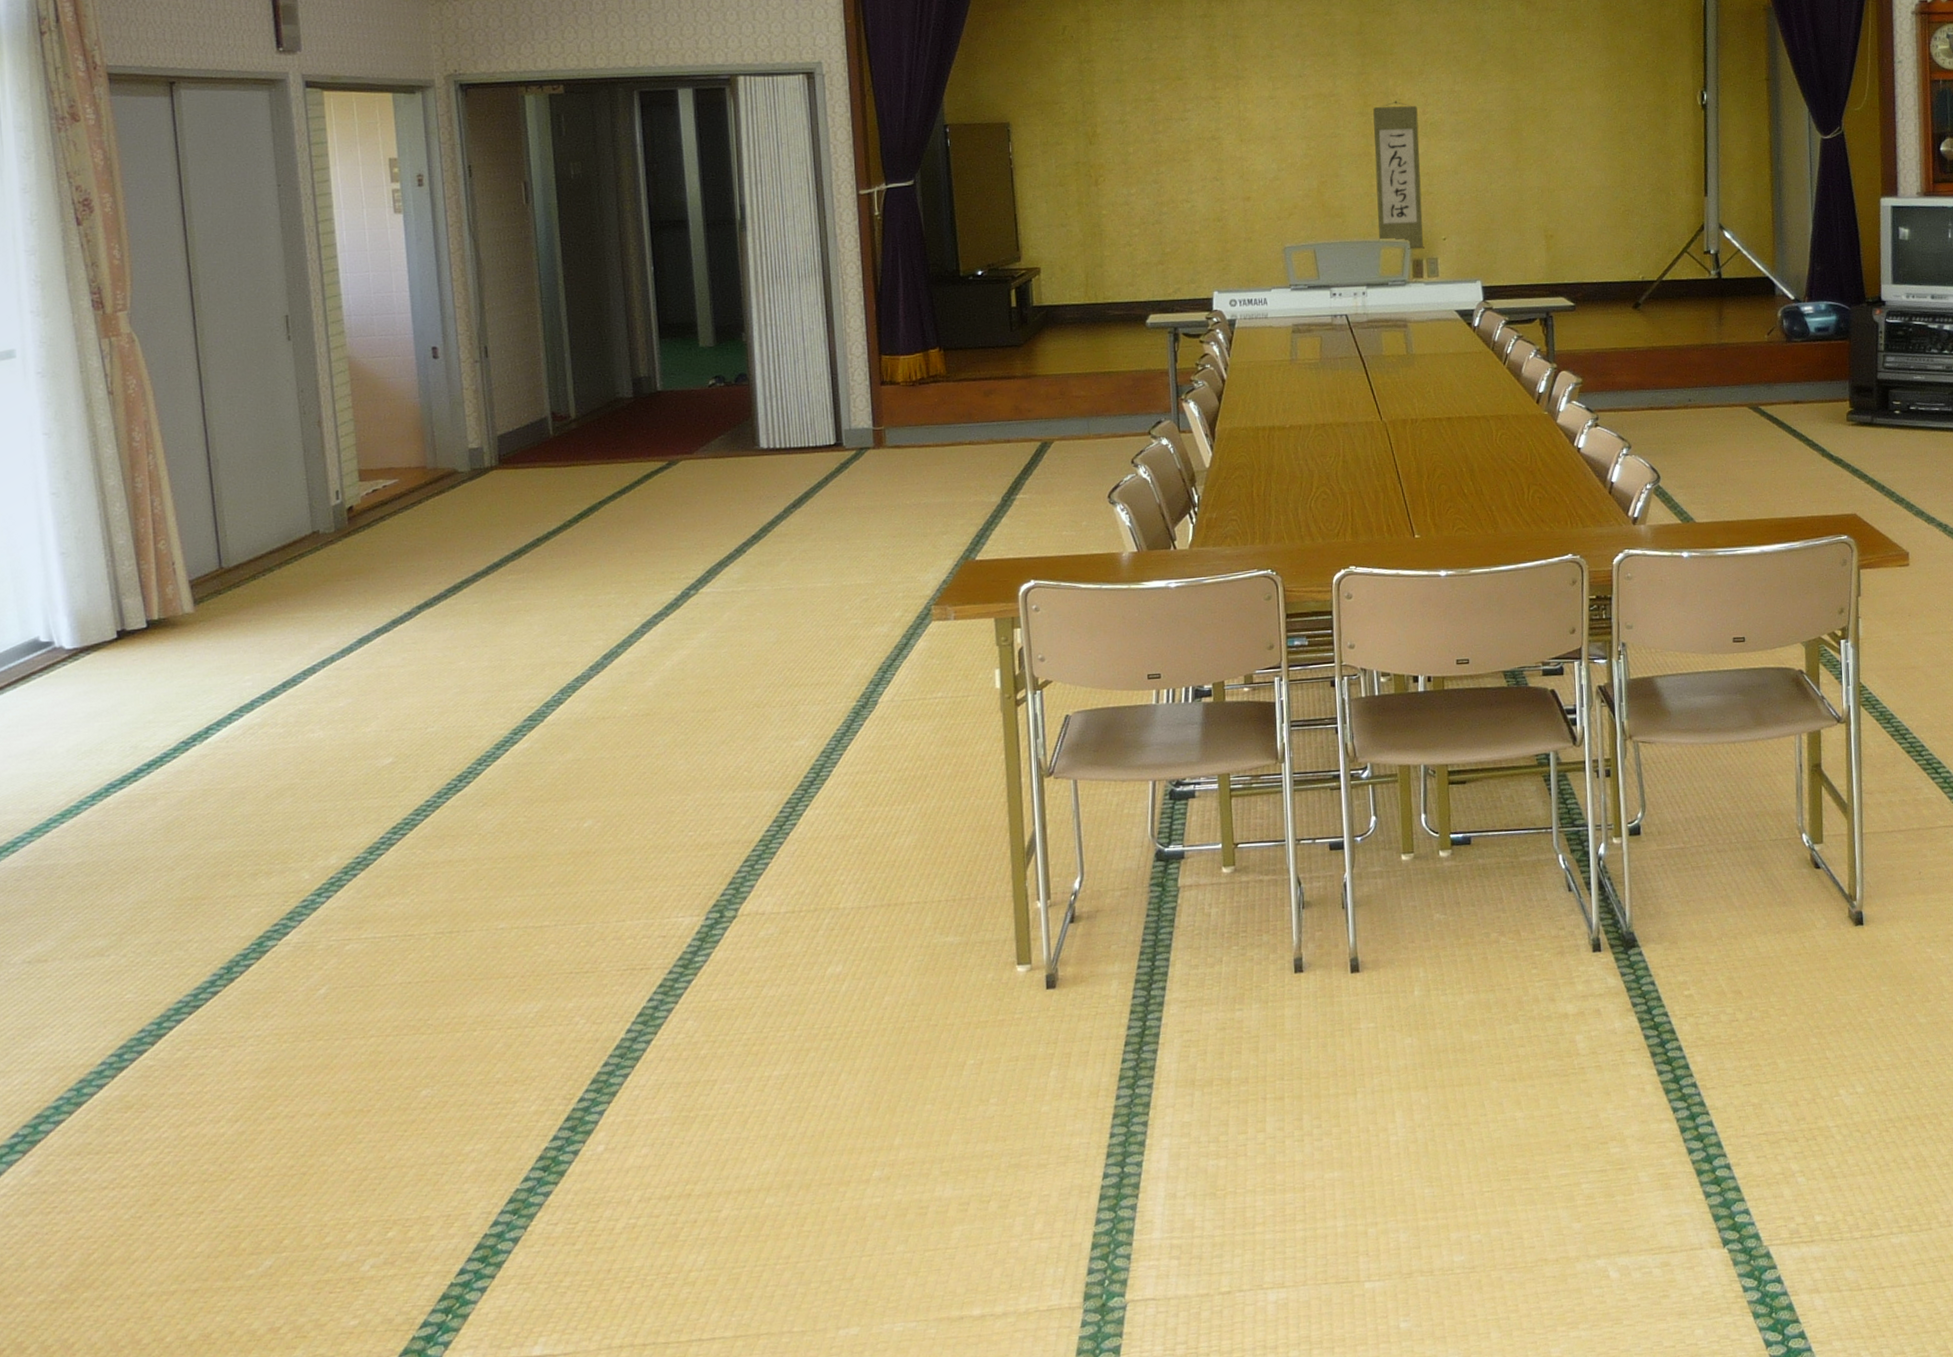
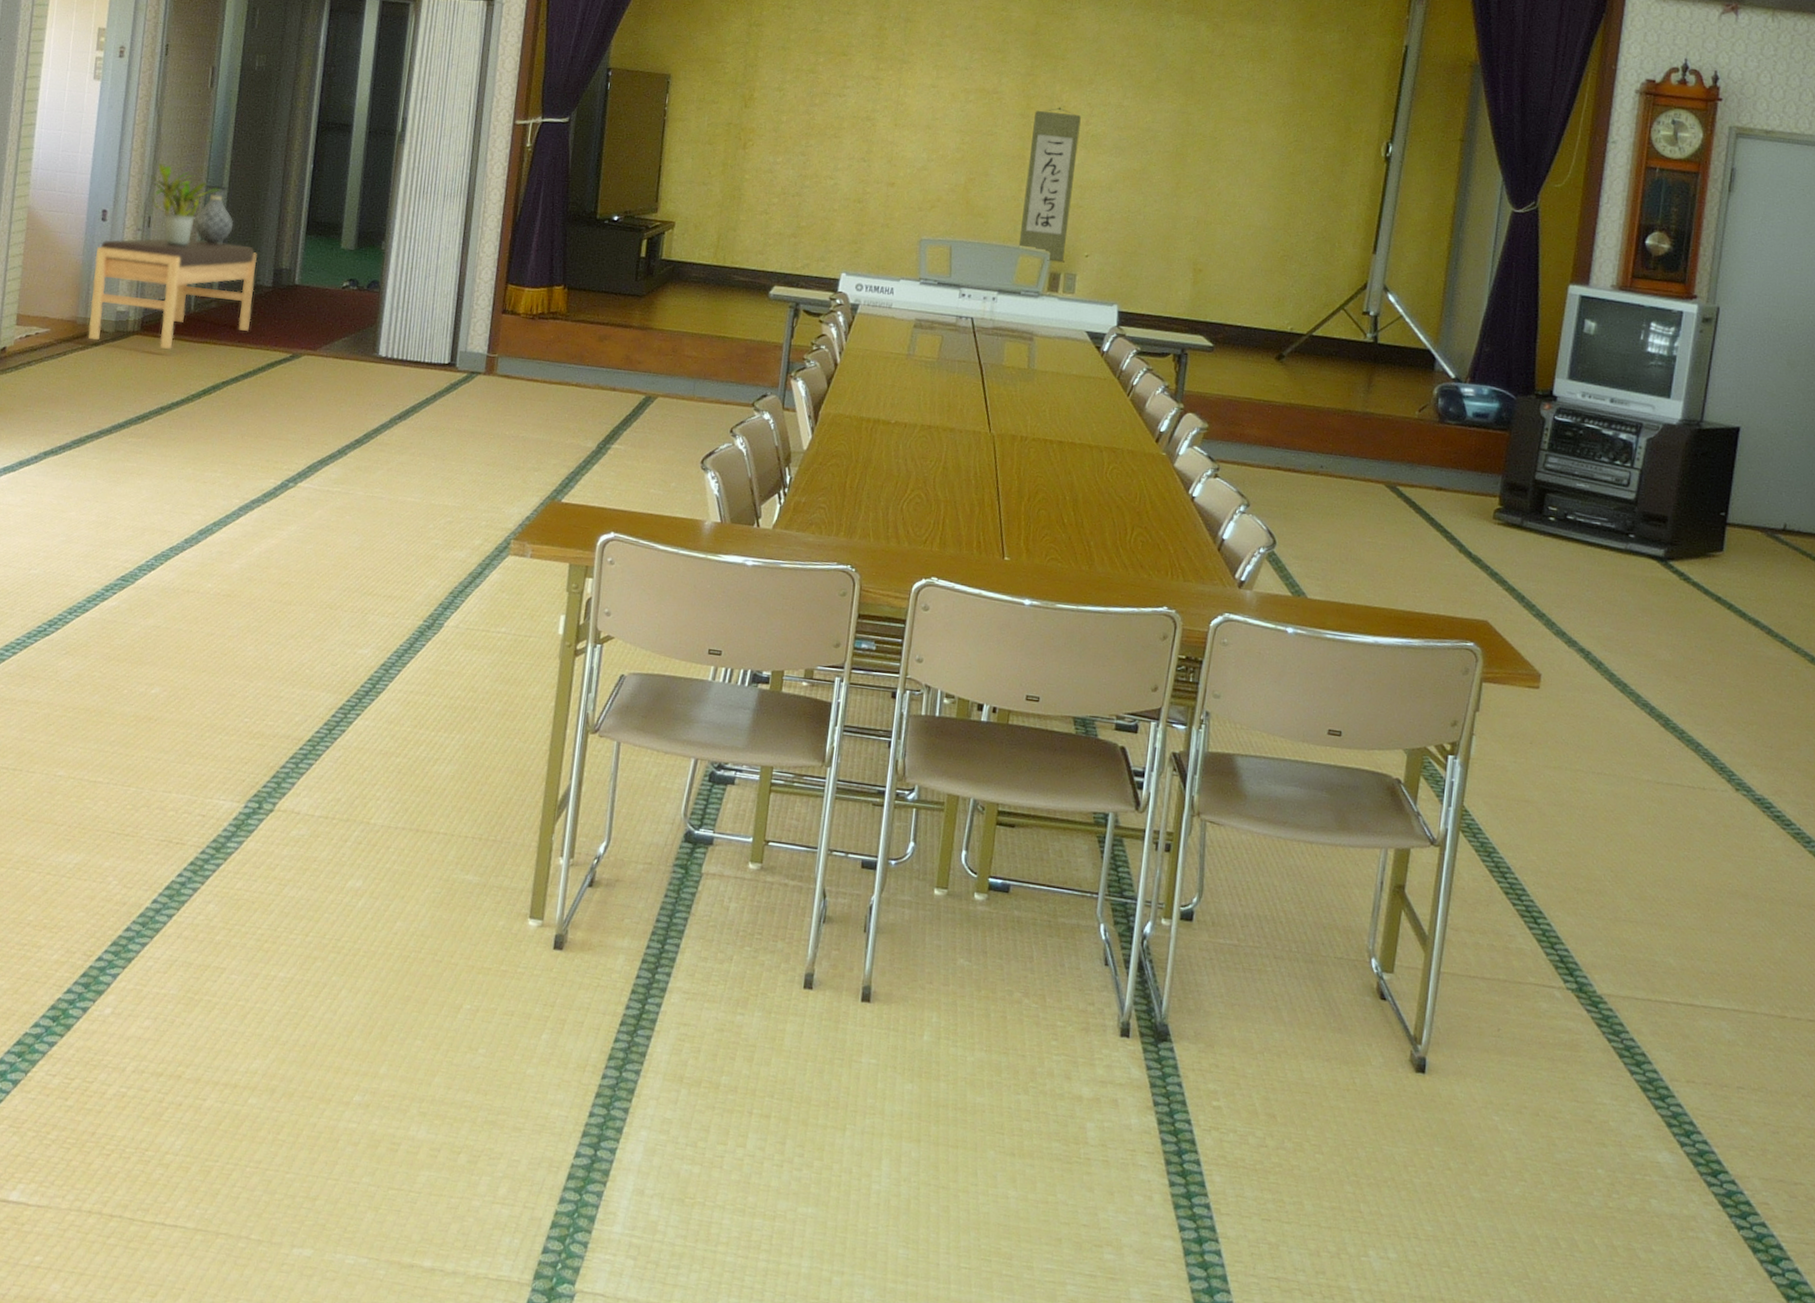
bench: none [433,360,618,483] -> present [88,238,257,349]
potted plant: none [469,290,558,373] -> present [143,163,221,247]
vase: none [535,303,580,364] -> present [193,184,234,244]

